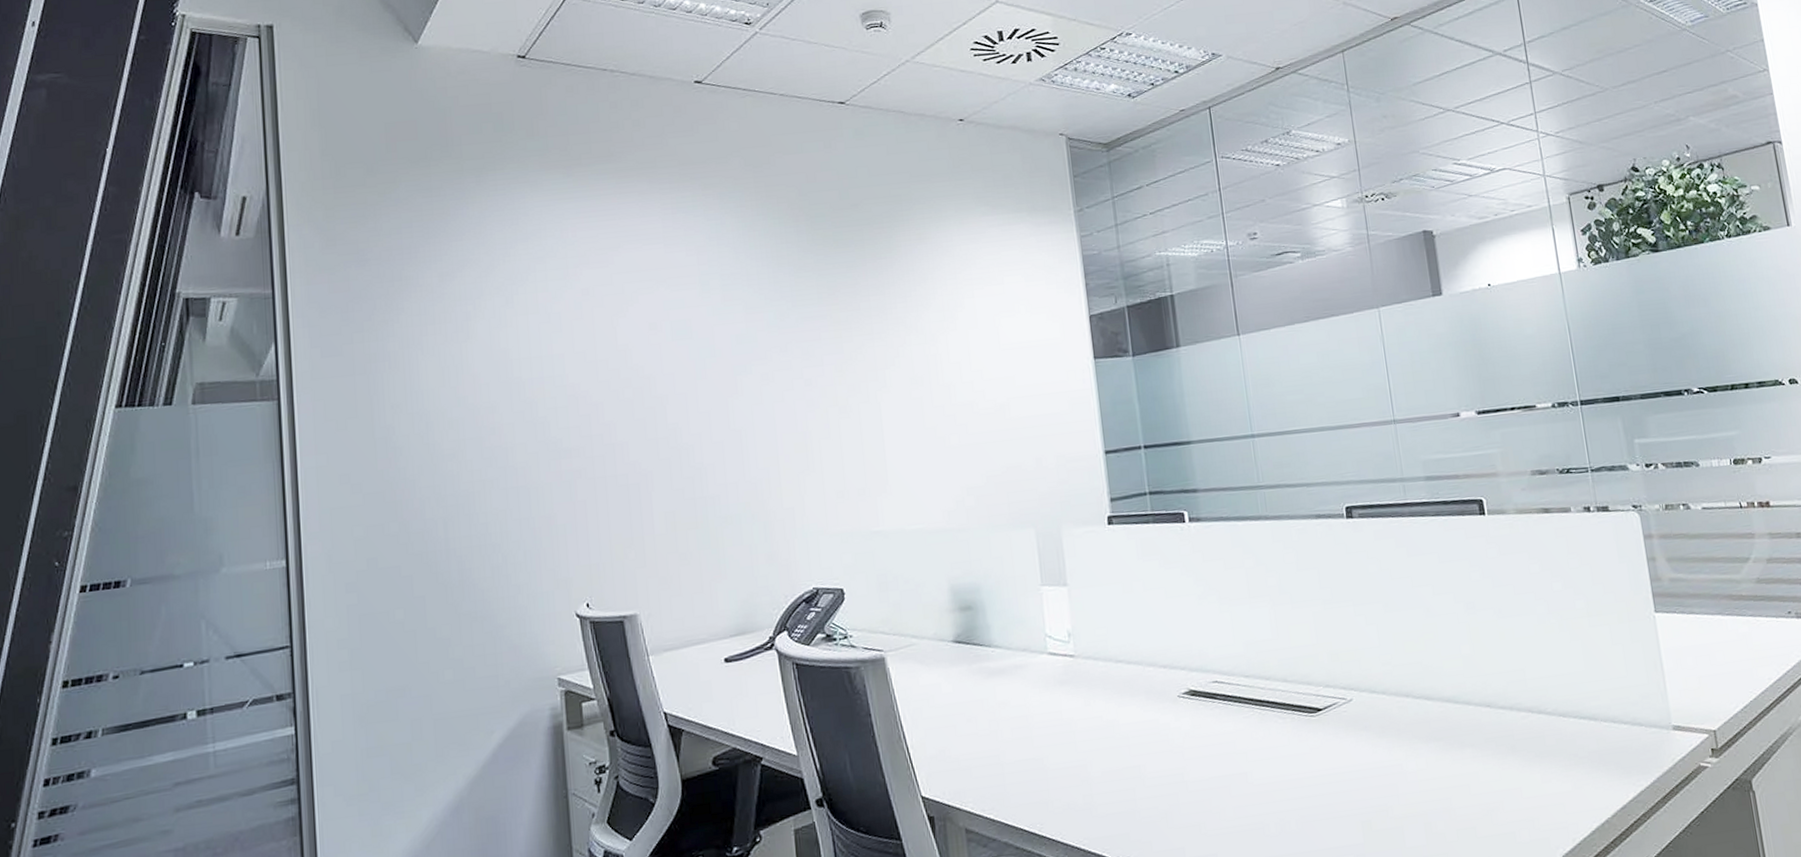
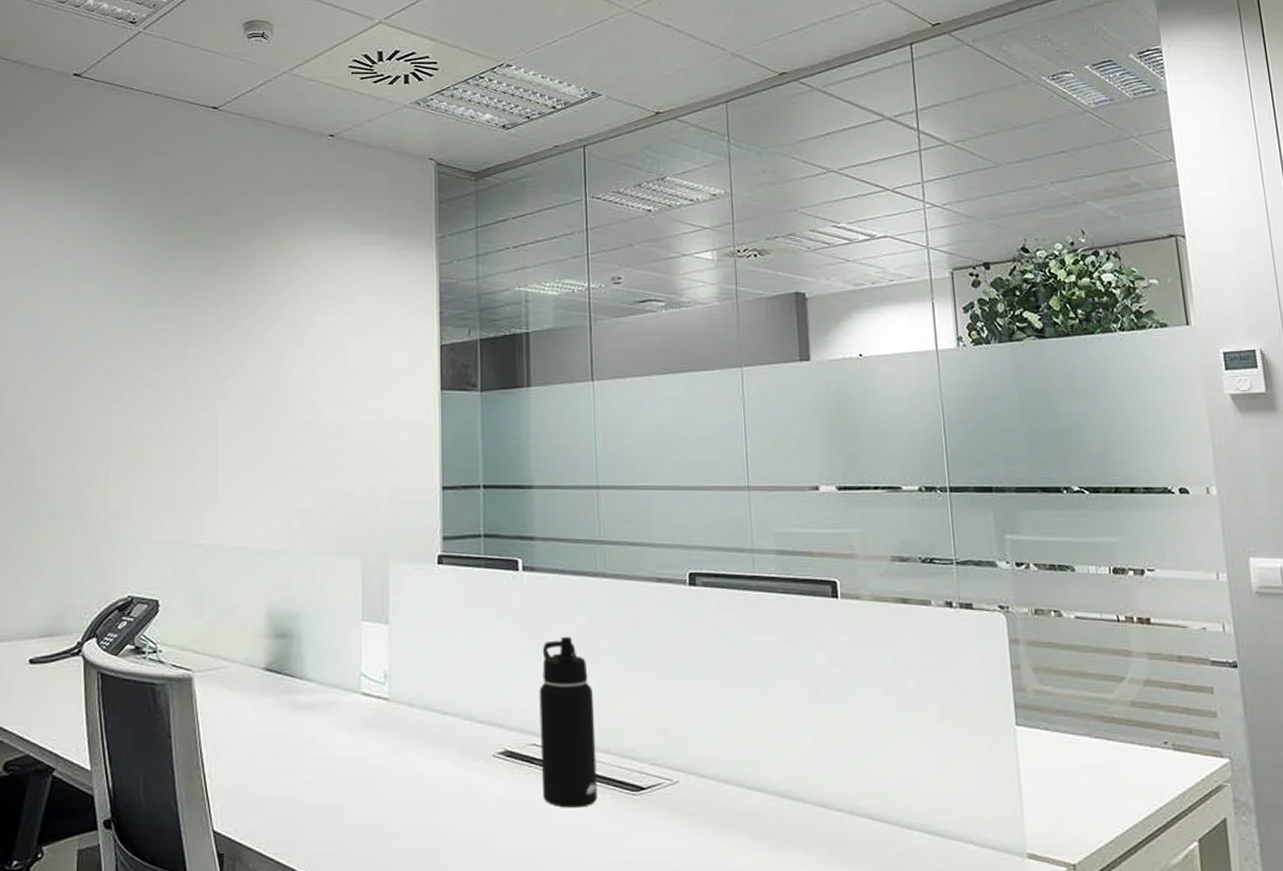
water bottle: none [1214,578,1279,736] -> present [539,636,598,808]

